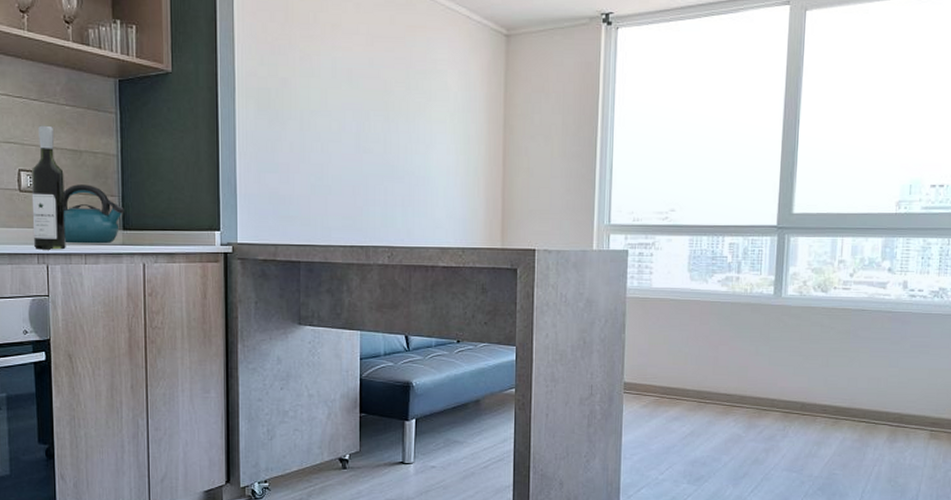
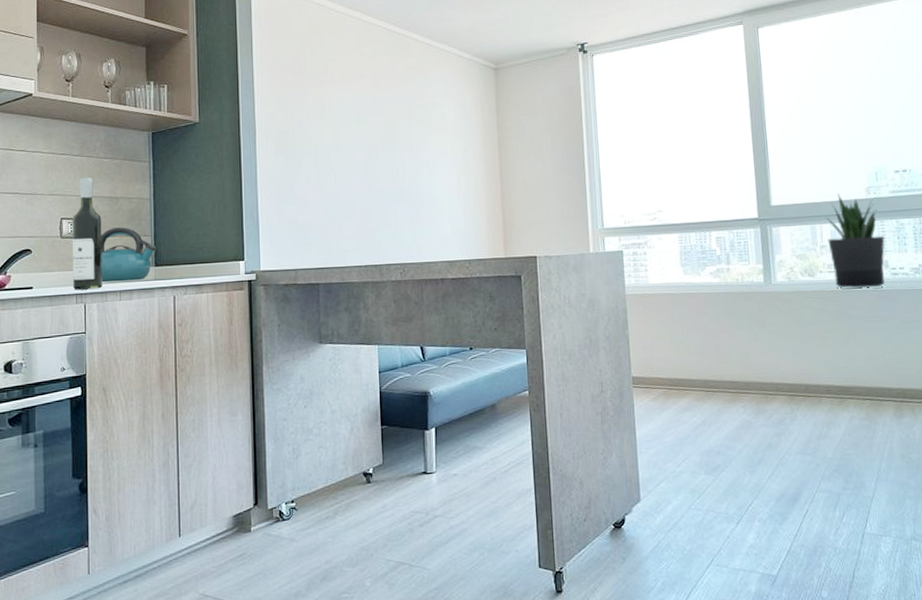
planter: none [847,206,908,309] -> present [826,194,885,289]

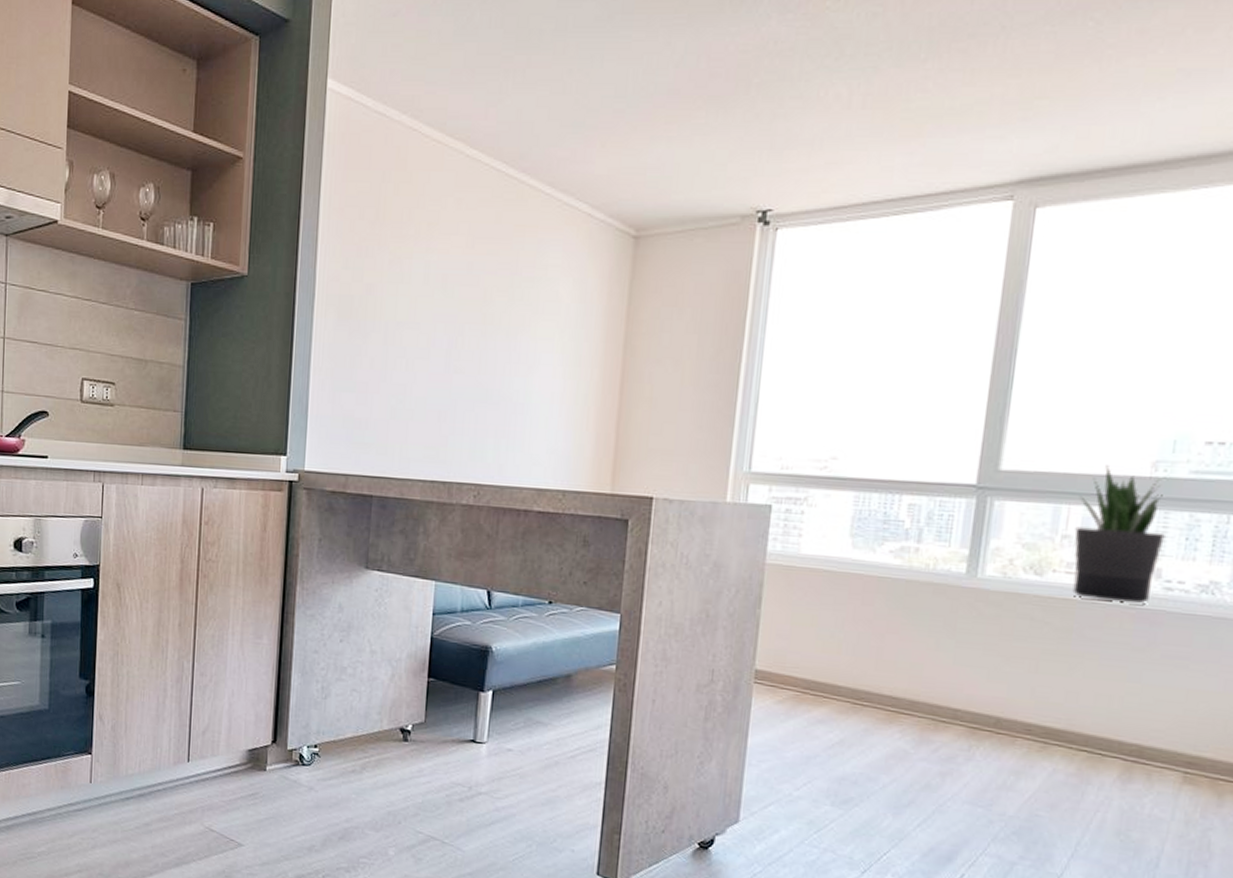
bottle: present [71,177,102,290] -> none [91,331,127,468]
kettle: present [101,227,156,283] -> none [122,397,186,464]

